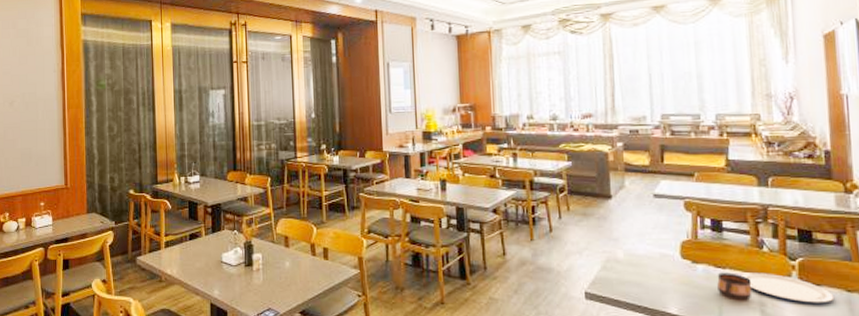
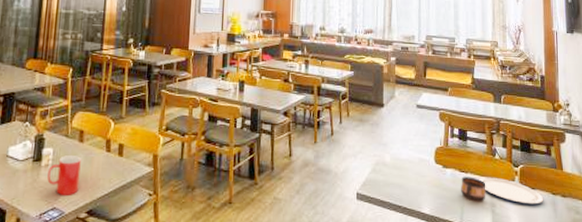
cup: none [260,260,290,297] -> present [47,156,81,195]

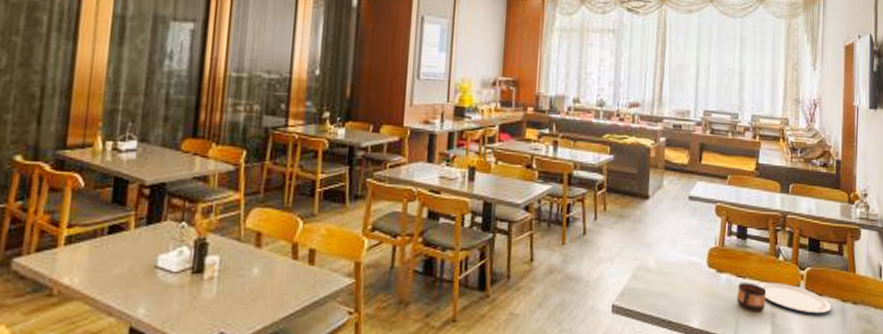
cup: present [47,156,81,195] -> none [212,265,258,316]

